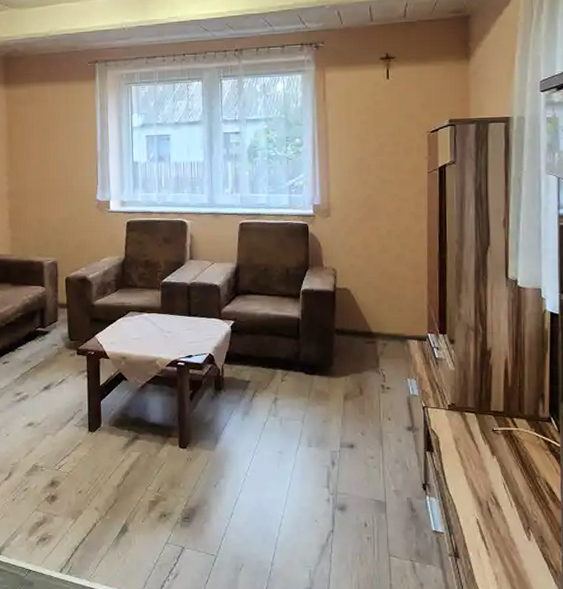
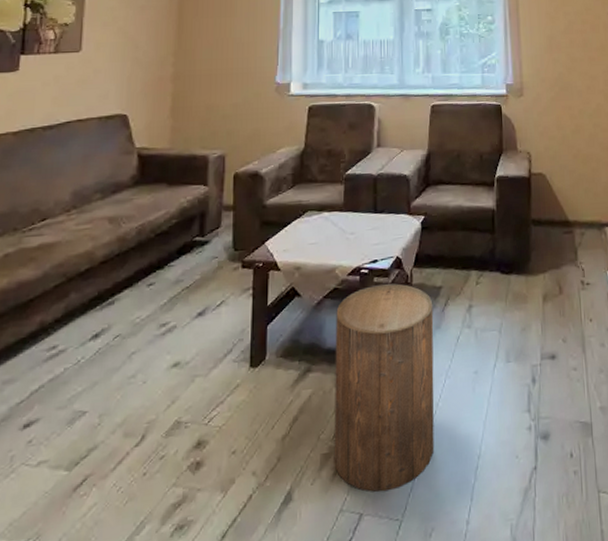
stool: none [157,375,244,534] -> present [334,283,435,492]

